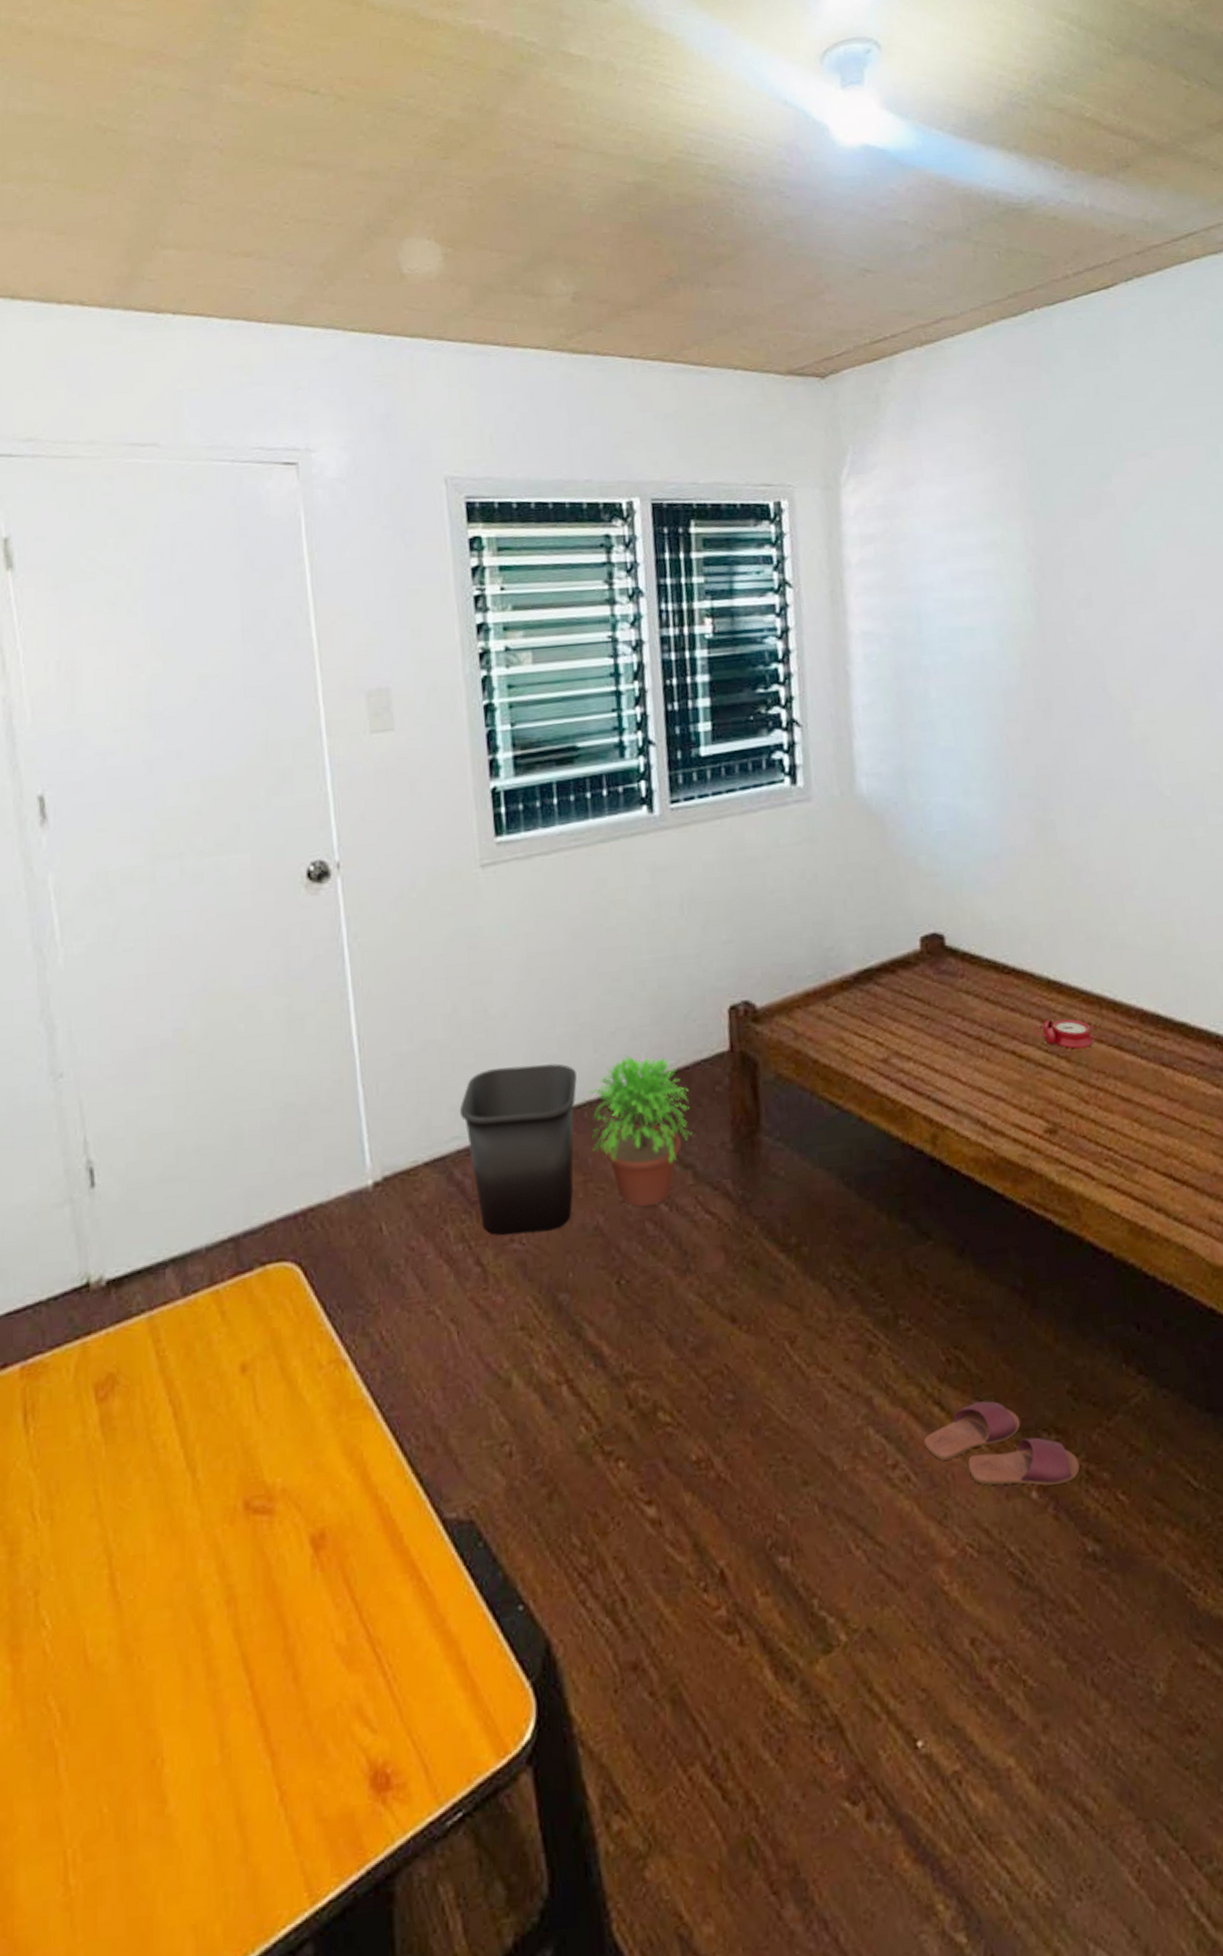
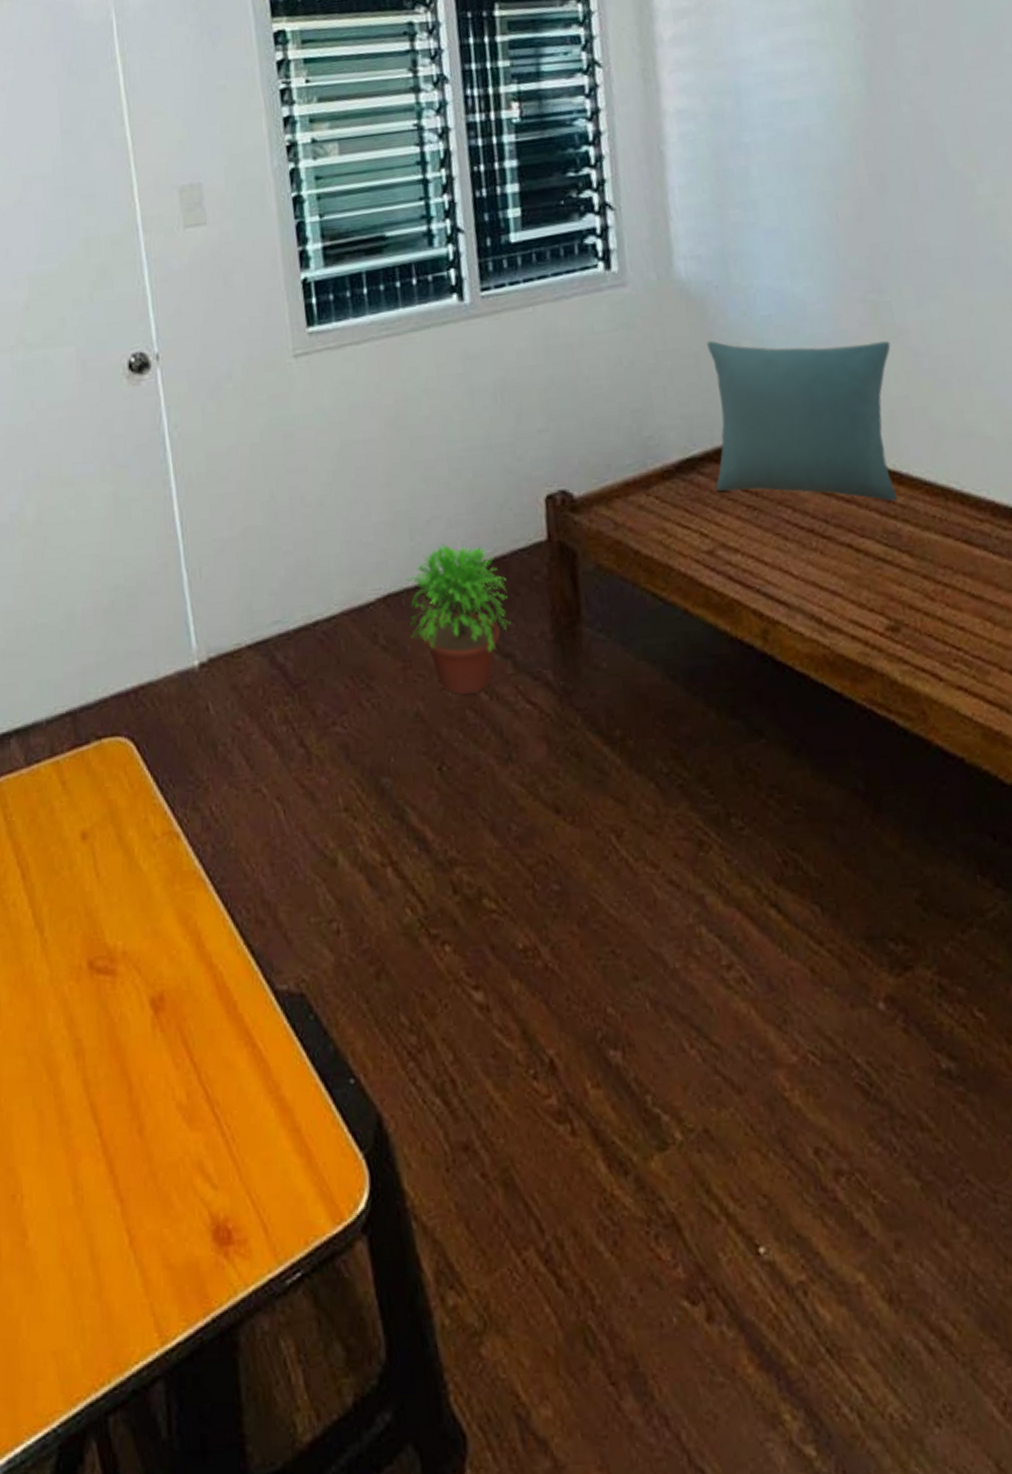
waste bin: present [459,1063,577,1235] -> none [279,551,394,718]
pillow: none [885,854,1058,1010] -> present [706,340,898,502]
slippers: present [924,1400,1080,1486] -> none [760,906,931,998]
alarm clock: present [1033,1018,1098,1049] -> none [871,511,944,543]

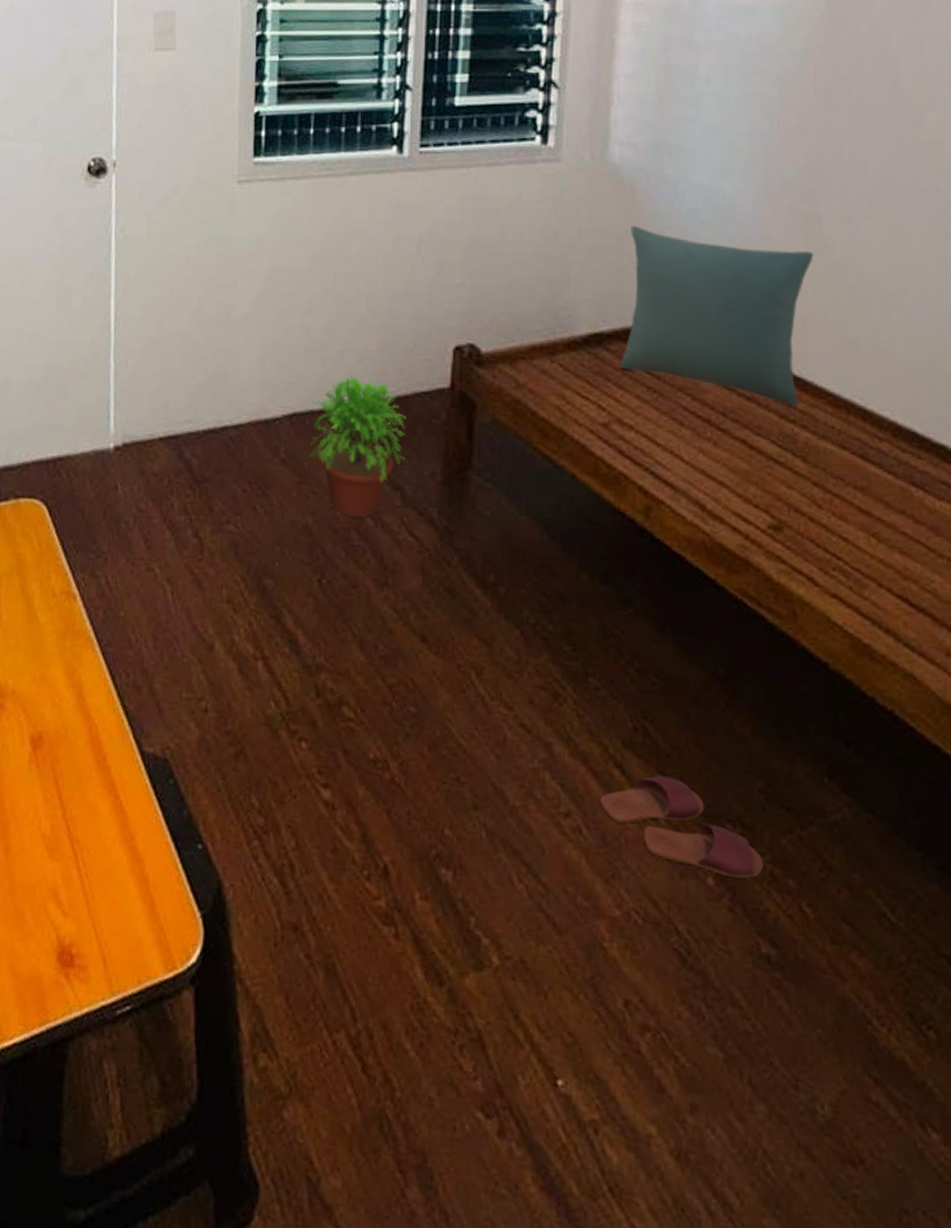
slippers: none [760,906,931,998] -> present [600,775,763,879]

